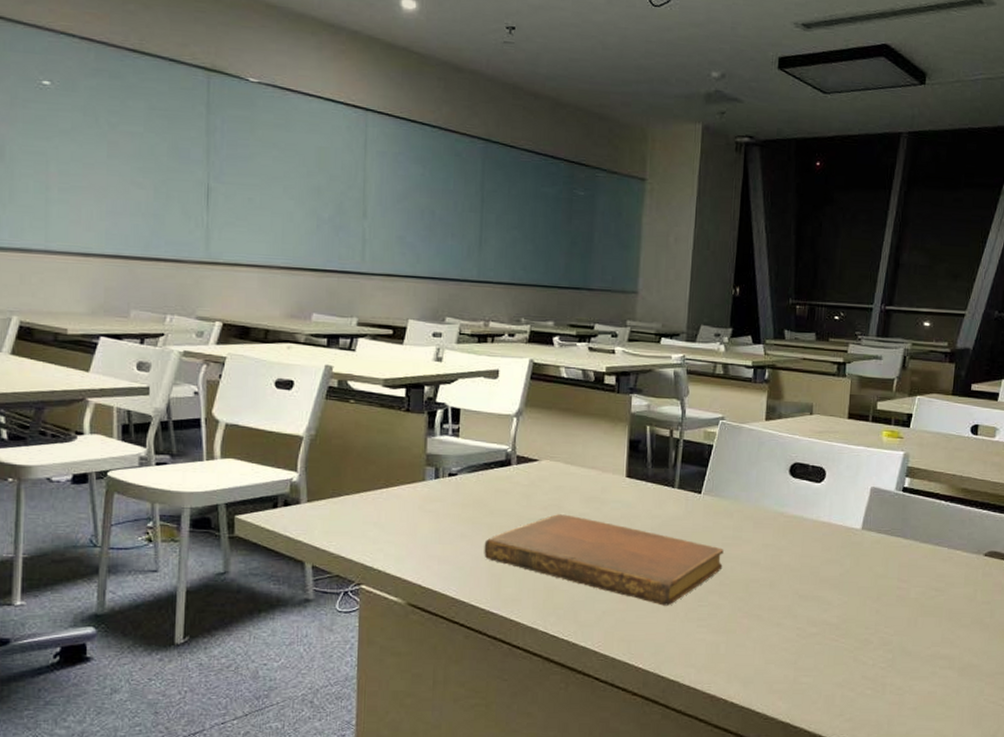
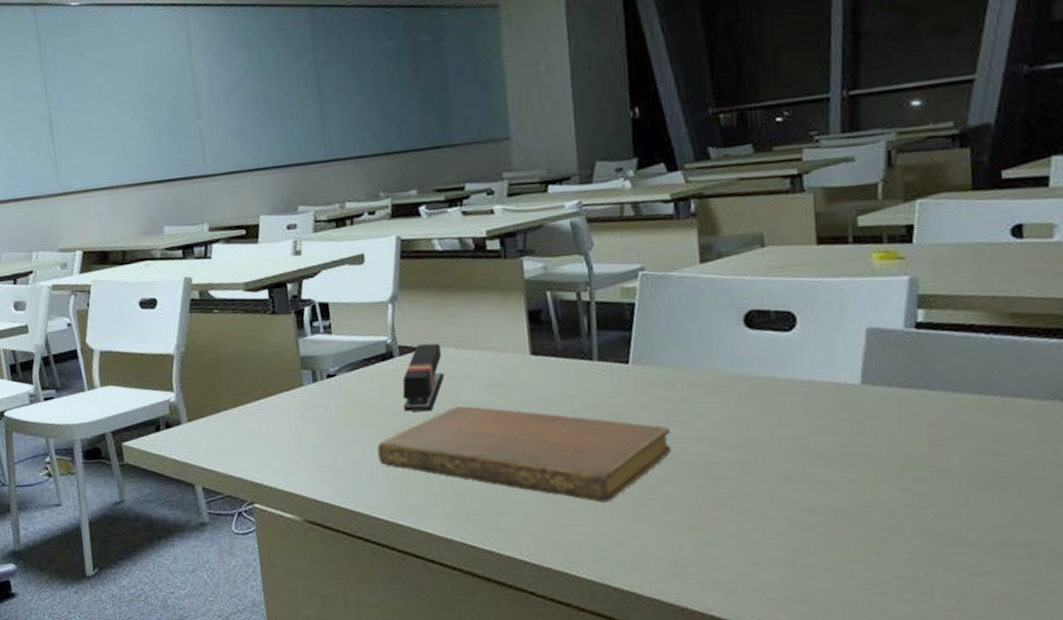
stapler: none [512,457,554,515] -> present [402,343,445,412]

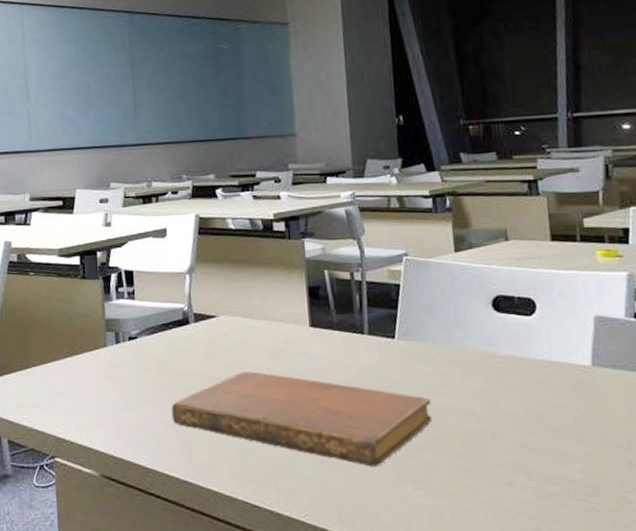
stapler: present [402,343,445,412] -> none [196,312,234,375]

